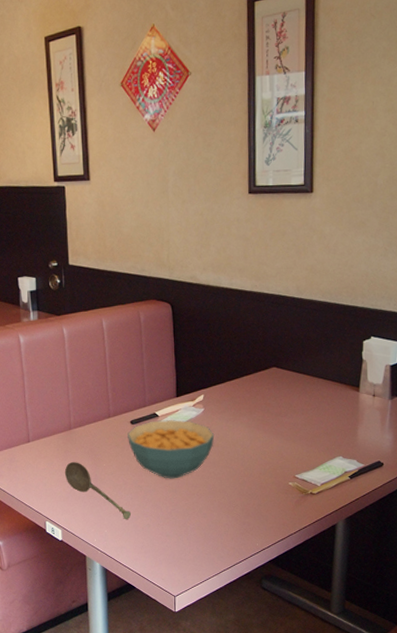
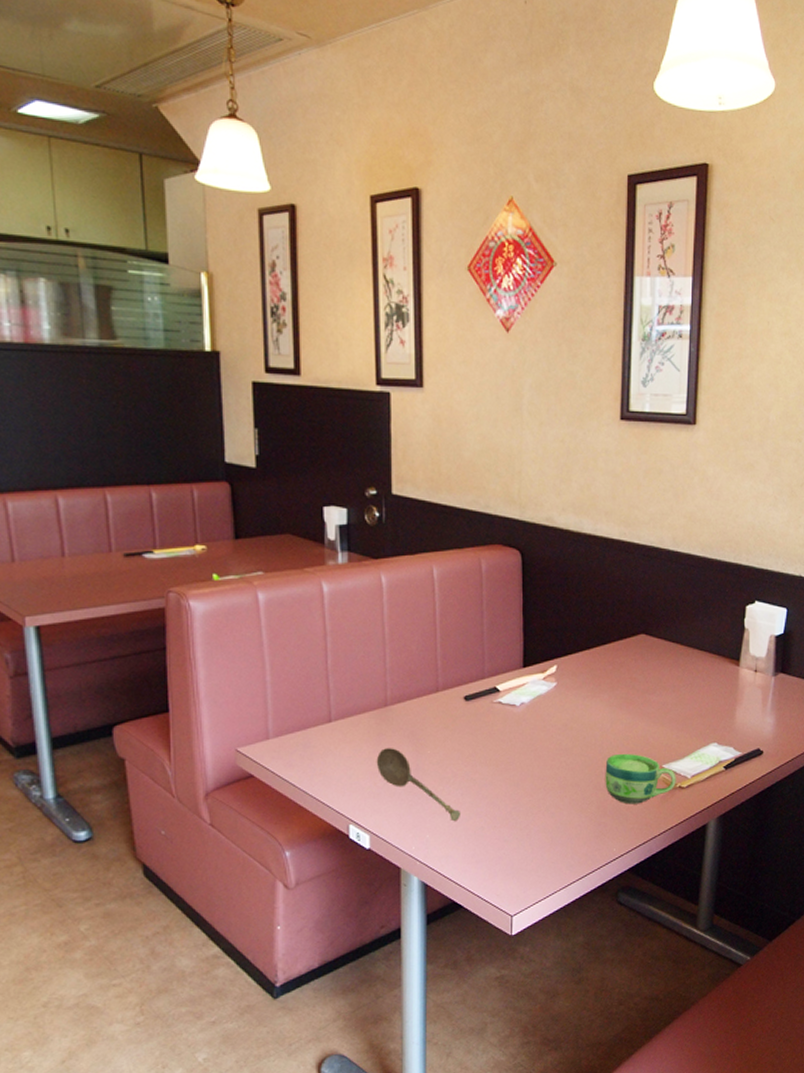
cereal bowl: present [127,420,215,479] -> none [460,696,568,770]
cup: none [247,465,308,507] -> present [605,753,676,804]

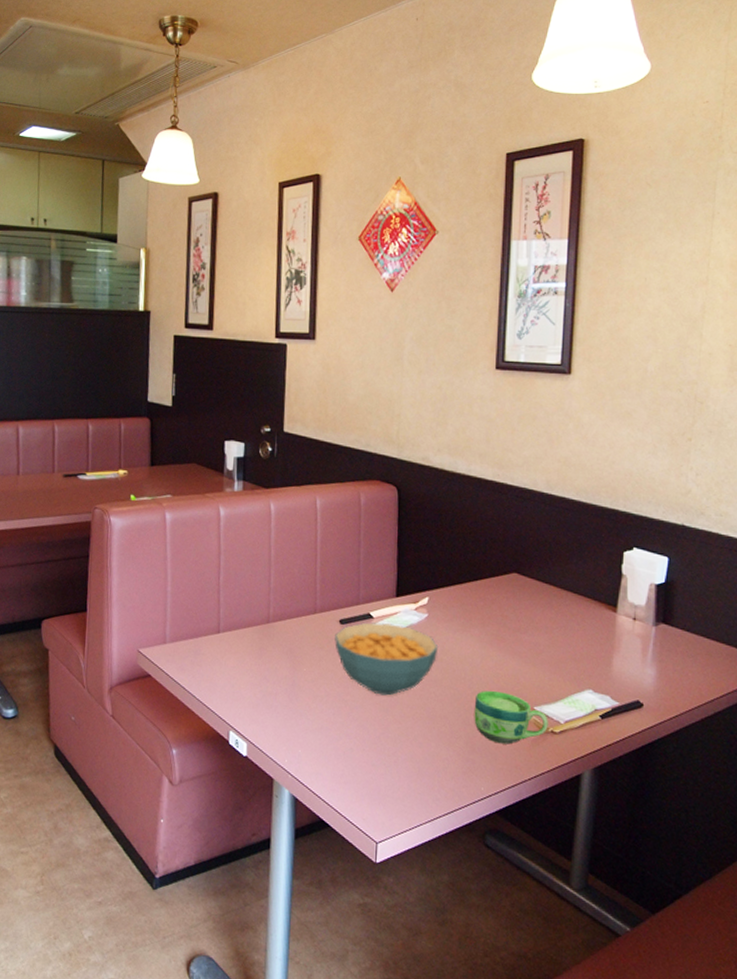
soupspoon: present [376,748,460,821] -> none [256,662,331,739]
cereal bowl: none [460,696,568,770] -> present [335,622,439,696]

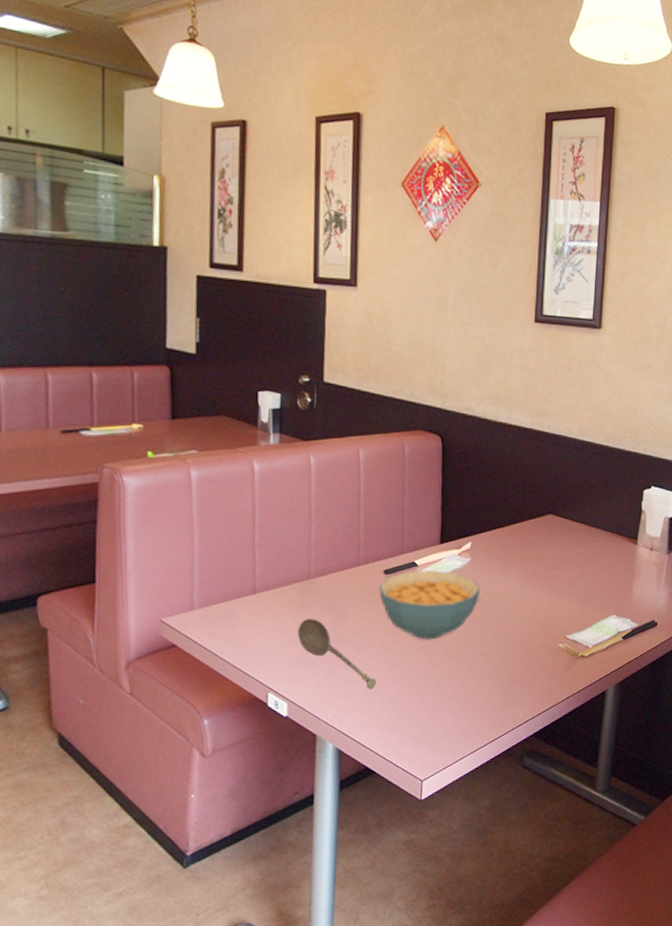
soupspoon: none [256,662,331,739] -> present [297,619,376,689]
cup: present [474,690,548,745] -> none [513,624,579,673]

